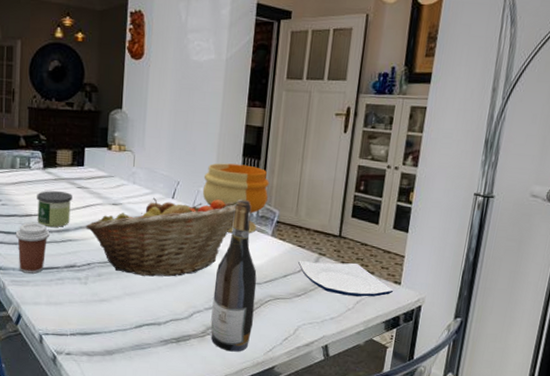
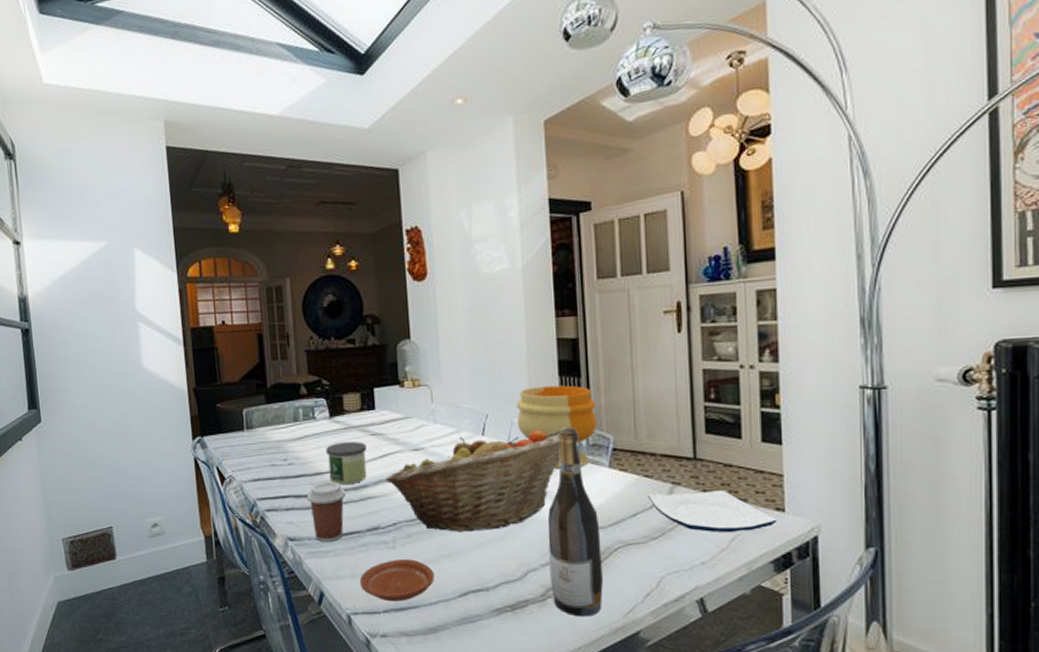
plate: none [53,293,117,328] -> present [359,559,434,602]

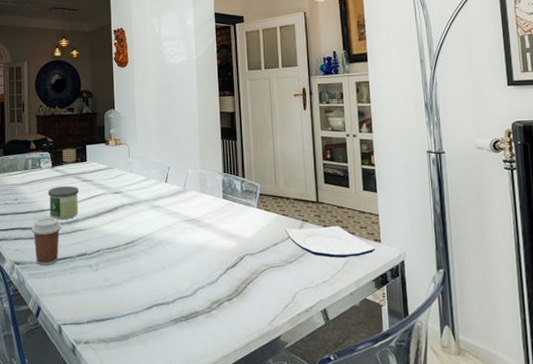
plate: present [359,559,434,602] -> none [69,279,127,314]
fruit basket: present [385,430,561,532] -> none [92,179,223,258]
footed bowl: present [516,385,597,470] -> none [190,146,248,209]
wine bottle: present [548,427,603,617] -> none [213,177,254,325]

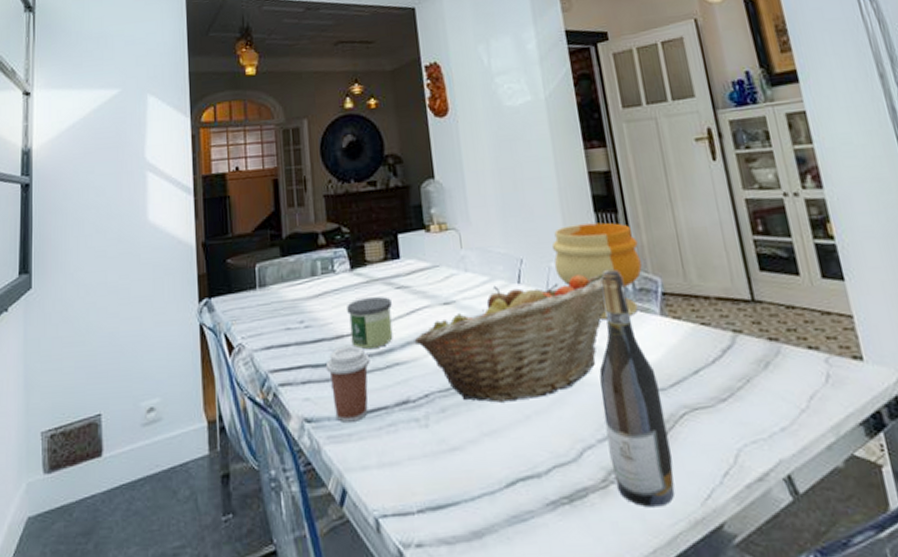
fruit basket: none [92,179,223,258] -> present [414,274,607,403]
footed bowl: none [190,146,248,209] -> present [551,222,642,321]
wine bottle: none [213,177,254,325] -> present [599,270,675,508]
plate: present [285,225,376,258] -> none [708,336,857,390]

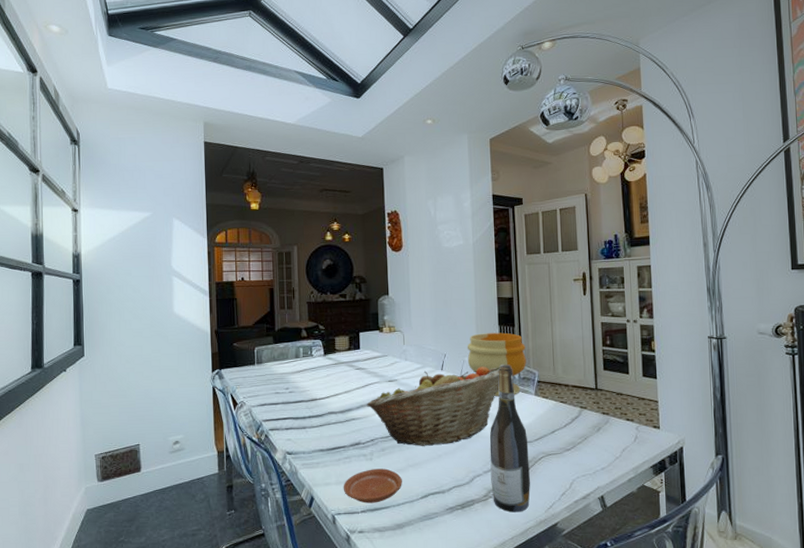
coffee cup: present [325,346,370,422] -> none [303,406,335,455]
candle: present [347,297,393,349] -> none [320,374,352,408]
plate: none [388,440,476,498] -> present [343,468,402,504]

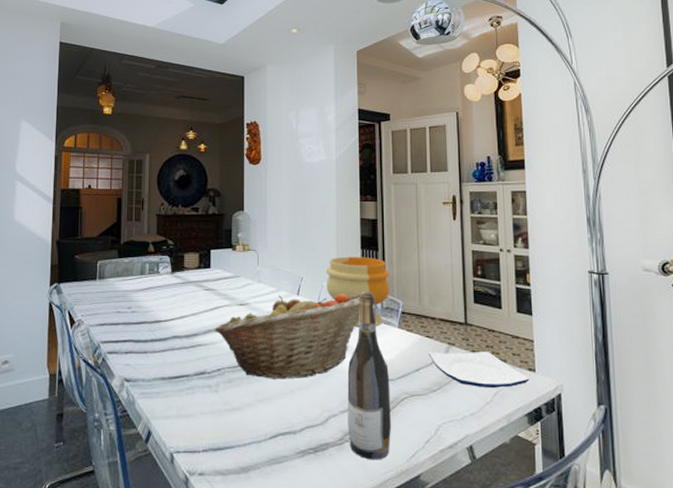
plate: present [343,468,402,504] -> none [184,402,250,442]
plate: none [563,412,655,445] -> present [429,351,530,388]

